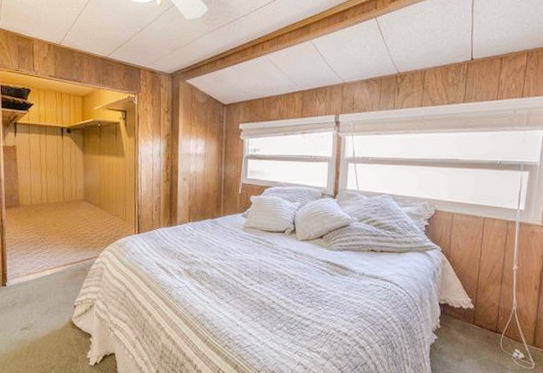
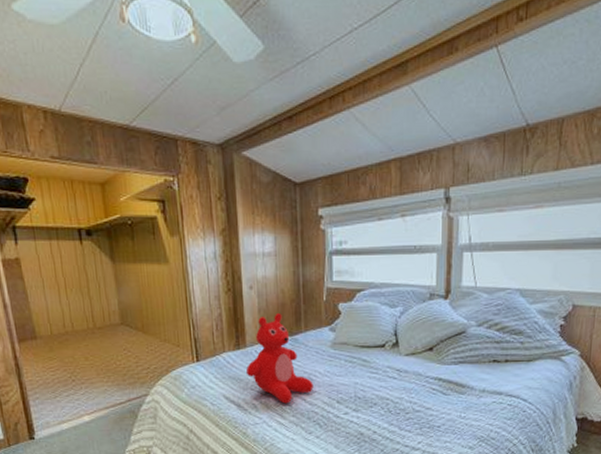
teddy bear: none [176,200,227,273] -> present [247,312,314,404]

